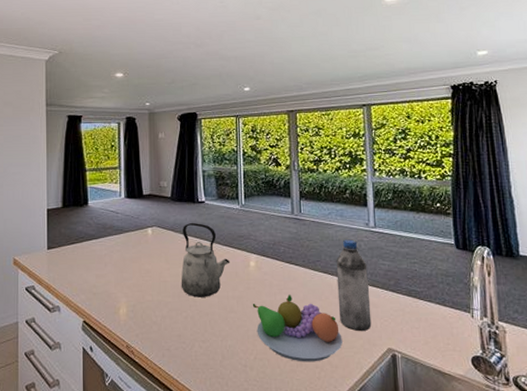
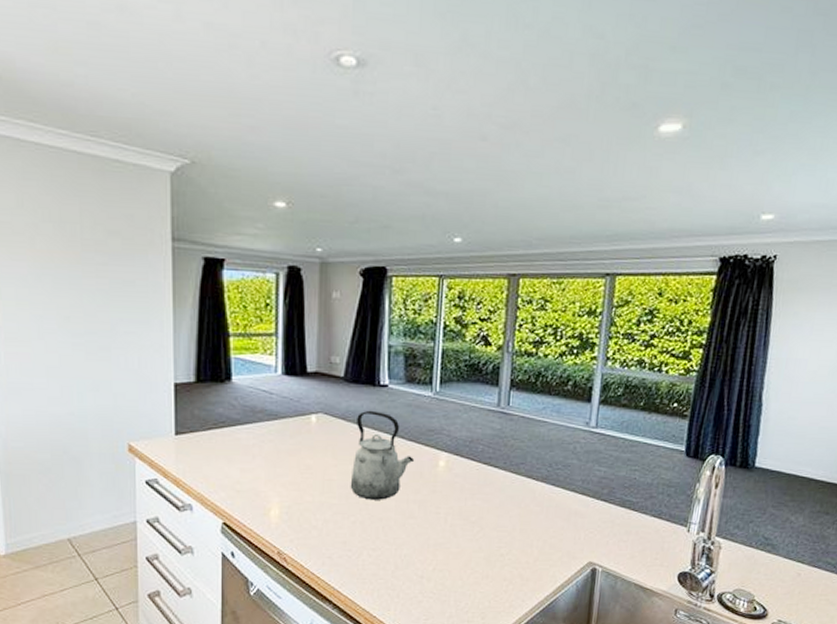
fruit bowl: present [252,295,343,362] -> none [437,501,539,575]
water bottle: present [336,239,372,331] -> none [539,440,580,543]

